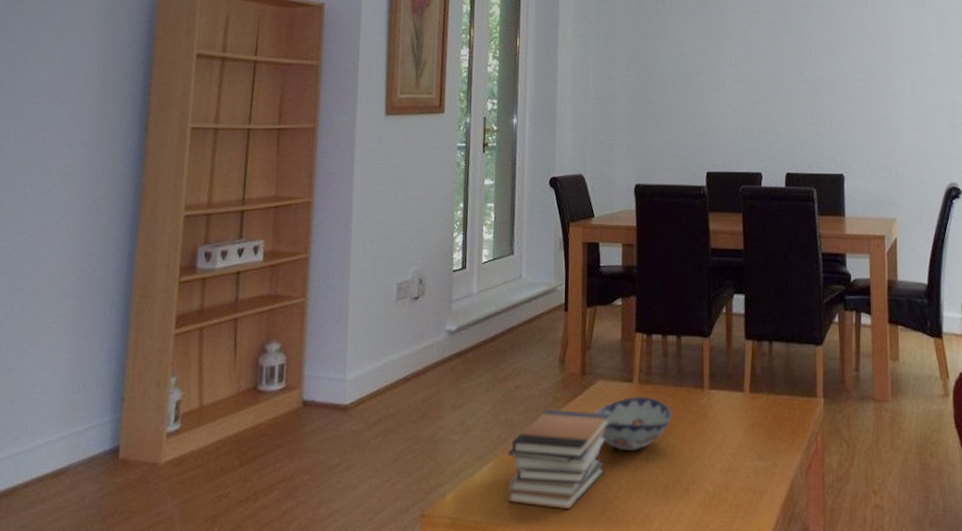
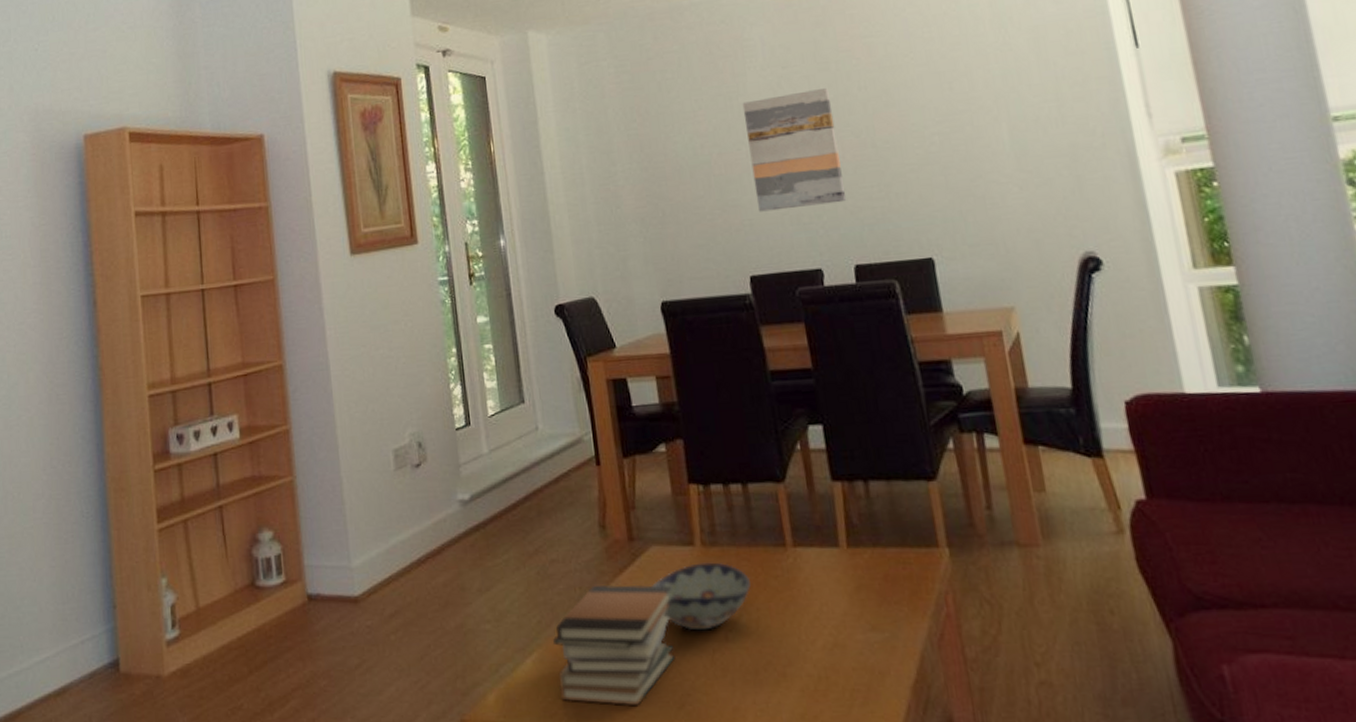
wall art: none [720,33,788,123] -> present [742,88,847,212]

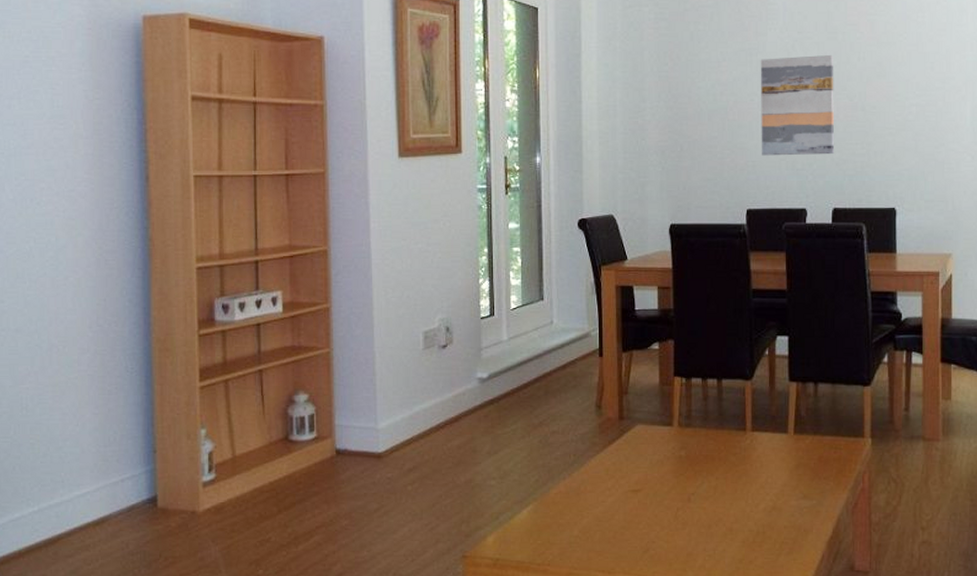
book stack: present [552,584,676,706] -> none [546,454,650,550]
decorative bowl: present [652,562,751,631] -> none [634,440,714,493]

